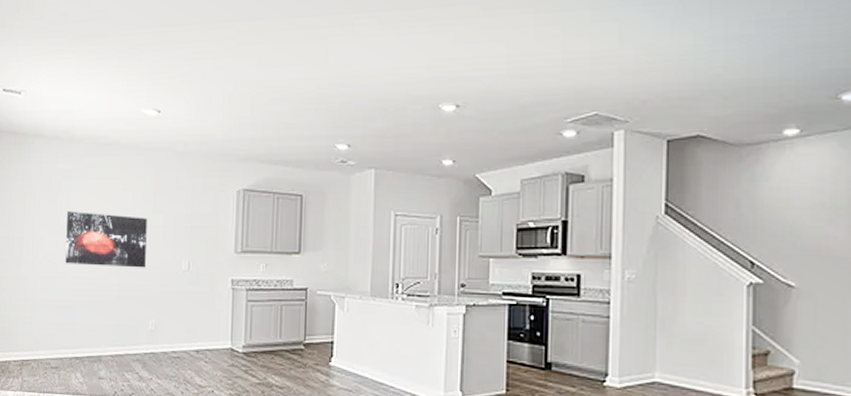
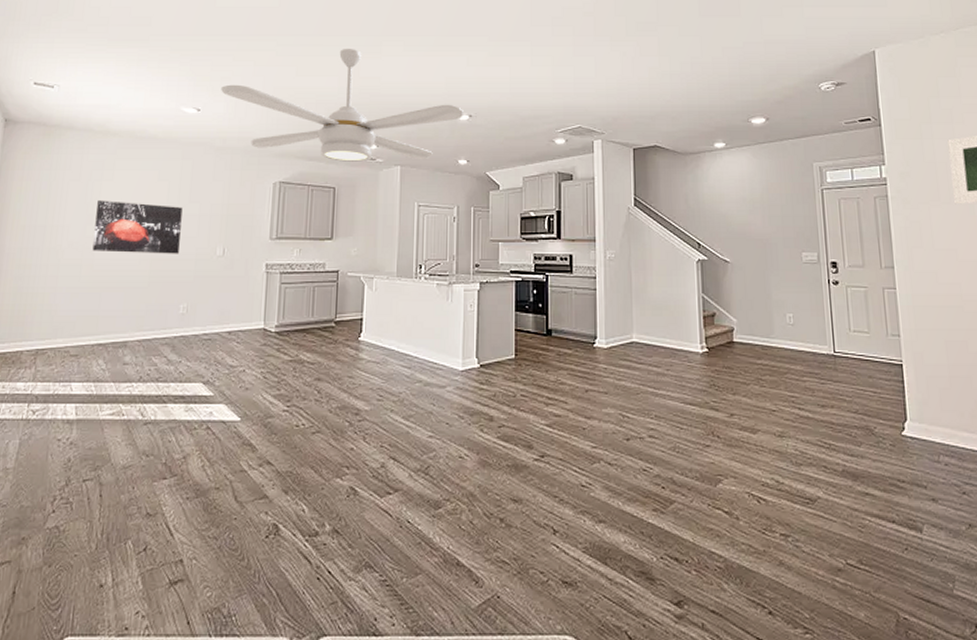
ceiling fan: none [181,31,449,165] -> present [221,49,463,162]

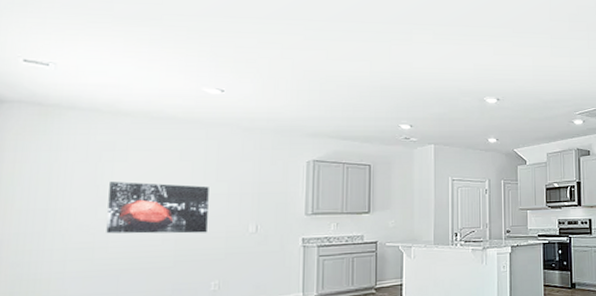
ceiling fan: present [221,49,463,162] -> none [246,35,492,141]

